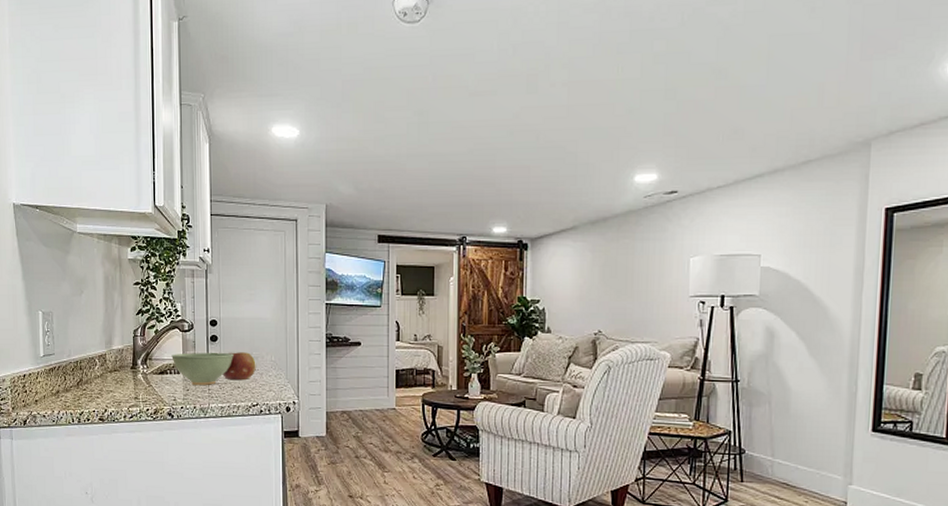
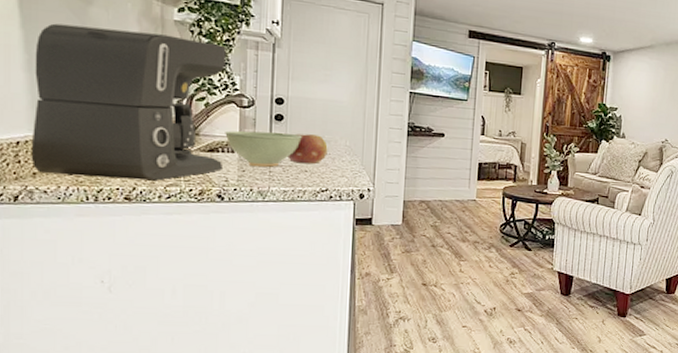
coffee maker: none [33,273,172,403] -> present [31,23,226,181]

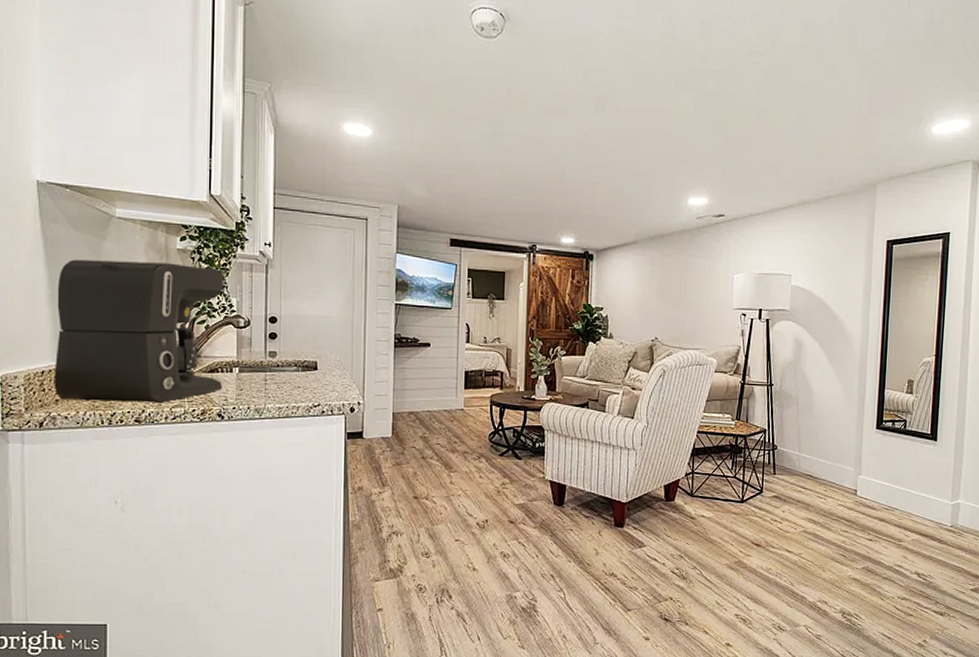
bowl: present [225,130,302,168] -> none [224,350,294,386]
fruit: present [288,133,328,165] -> none [282,350,319,380]

